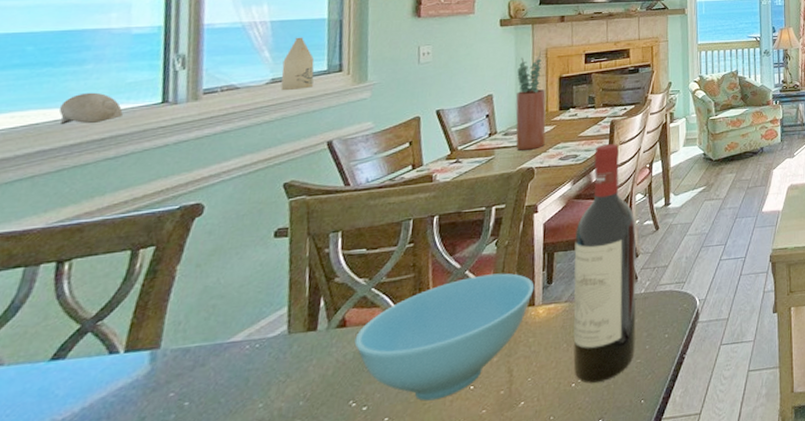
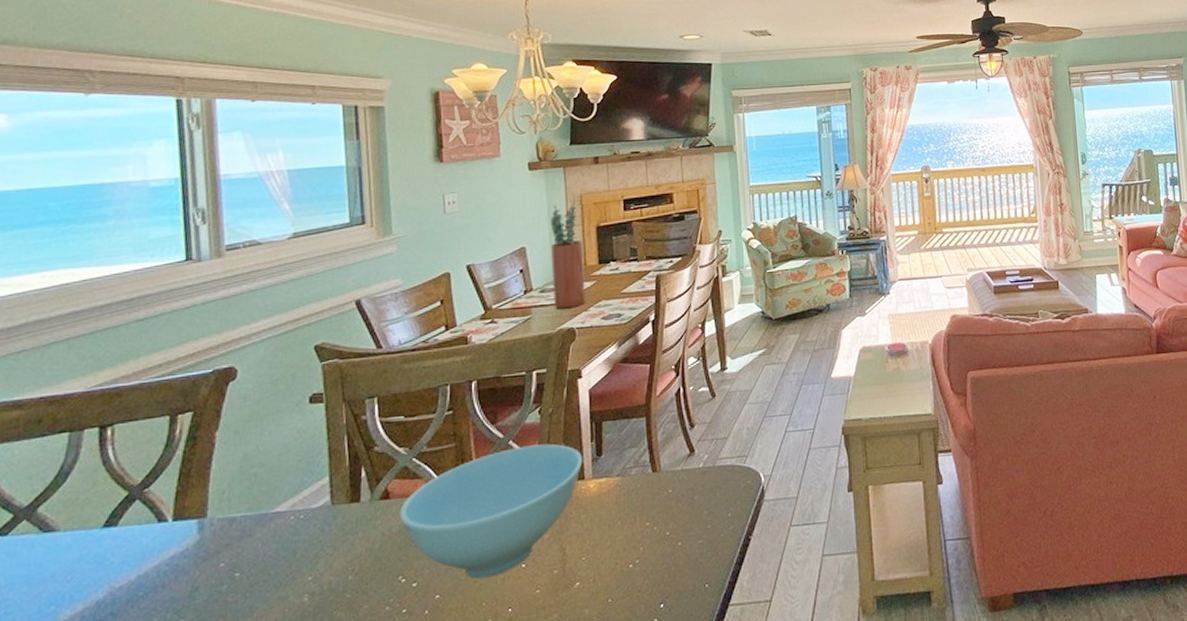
seashell: present [58,92,123,125] -> none [86,250,149,285]
decorative bottle: present [280,37,315,91] -> none [303,187,337,246]
wine bottle: present [573,144,636,383] -> none [624,301,695,565]

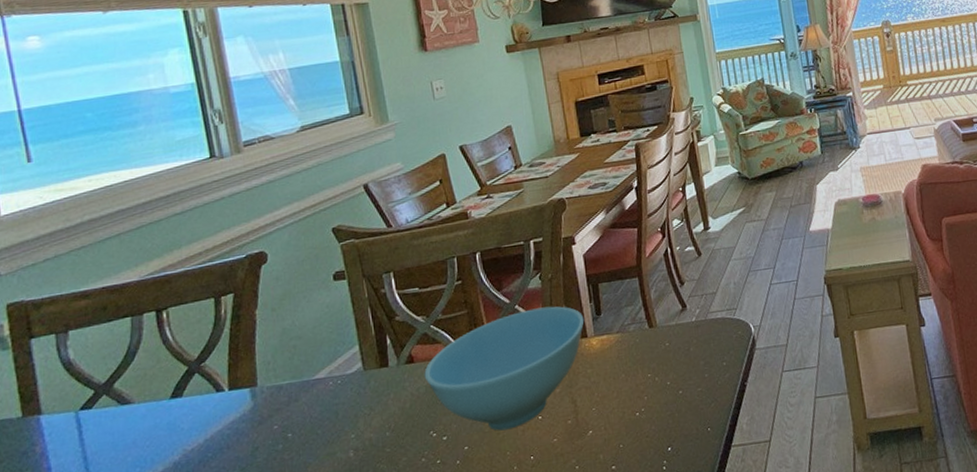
vase: present [550,198,585,309] -> none [532,76,571,182]

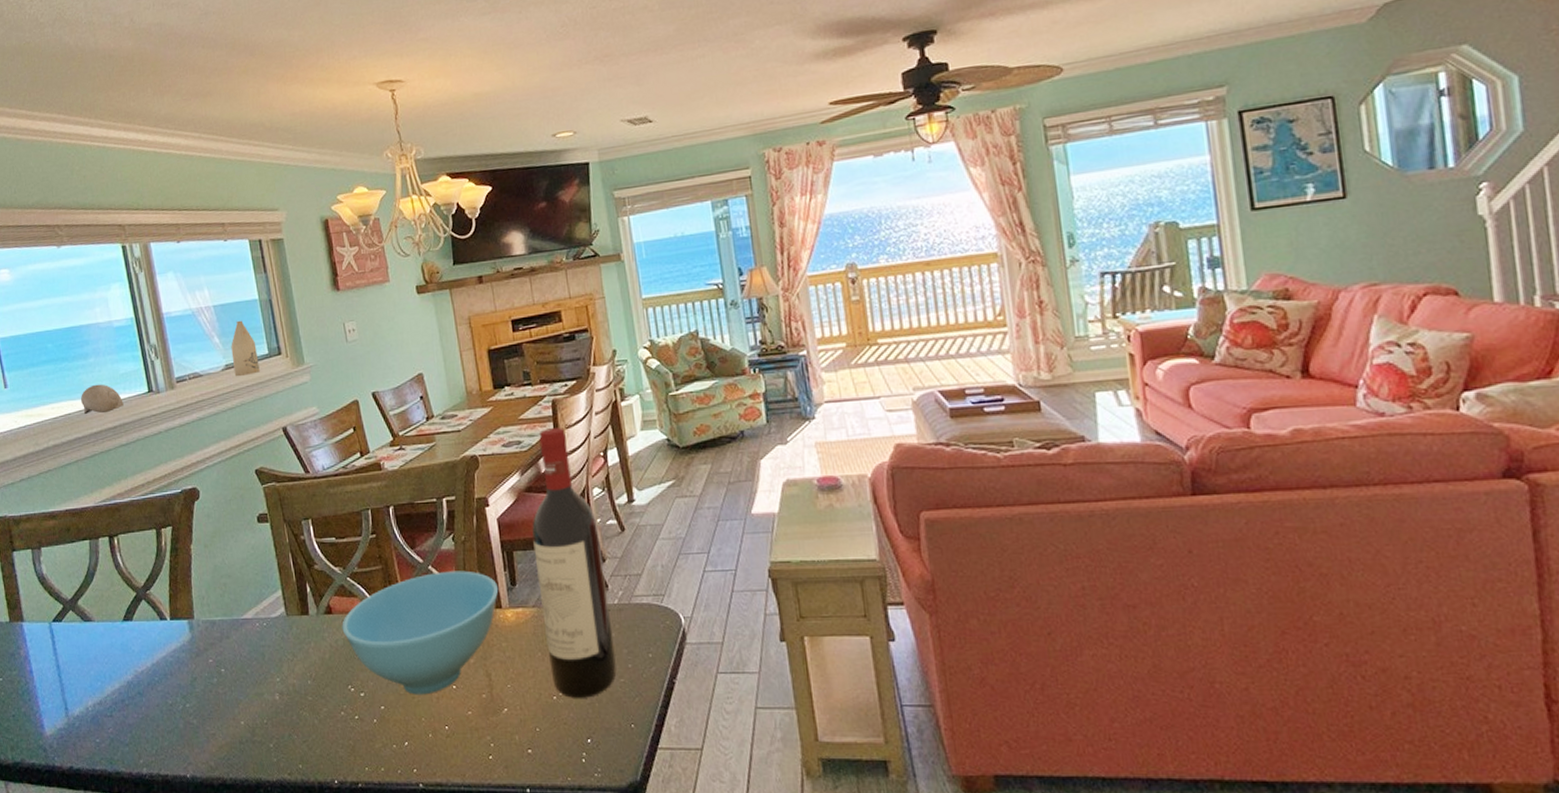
seashell: none [125,152,179,186] -> present [80,384,124,415]
decorative bottle: none [308,82,341,138] -> present [231,320,261,377]
wine bottle: none [616,168,695,412] -> present [532,428,617,698]

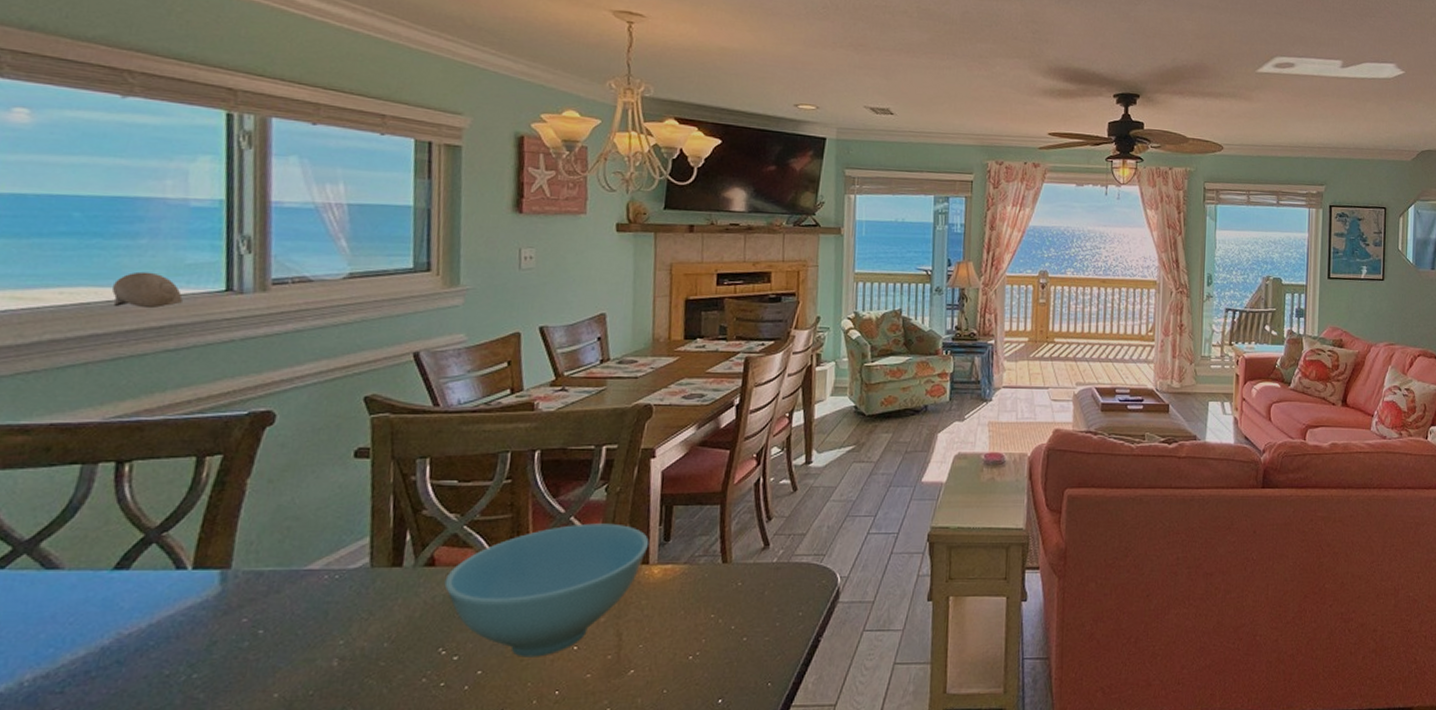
decorative bottle: present [231,320,261,377] -> none [360,225,399,289]
wine bottle: present [532,428,617,698] -> none [691,385,771,658]

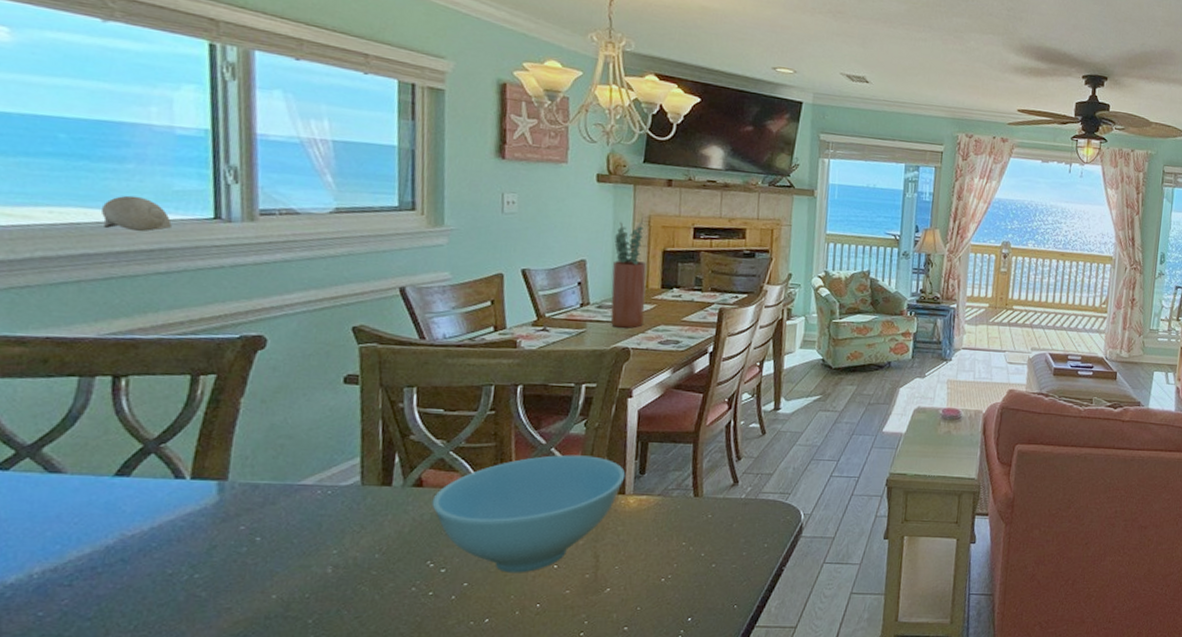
vase: none [631,266,669,384] -> present [610,218,647,328]

